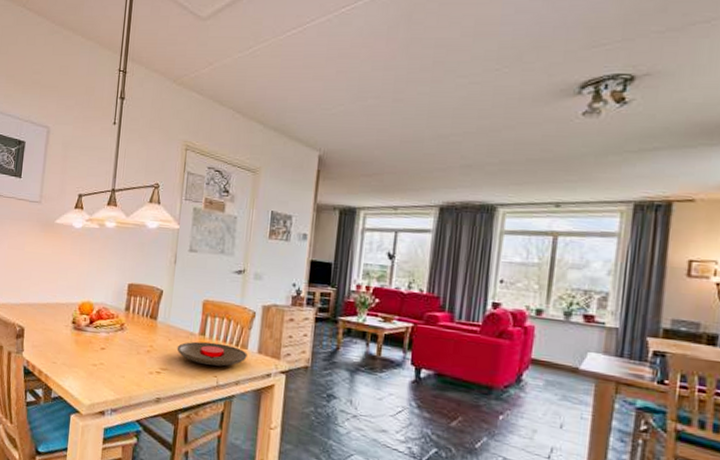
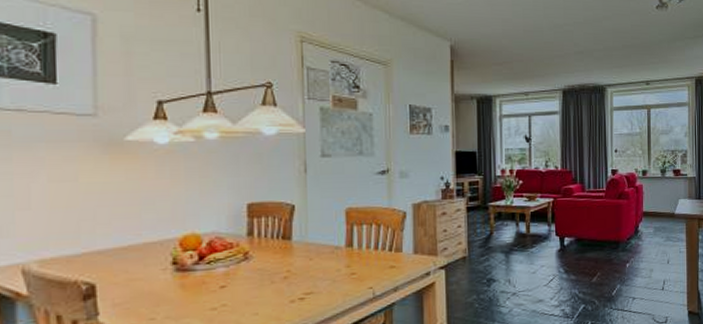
plate: present [177,341,247,367] -> none [321,251,403,278]

